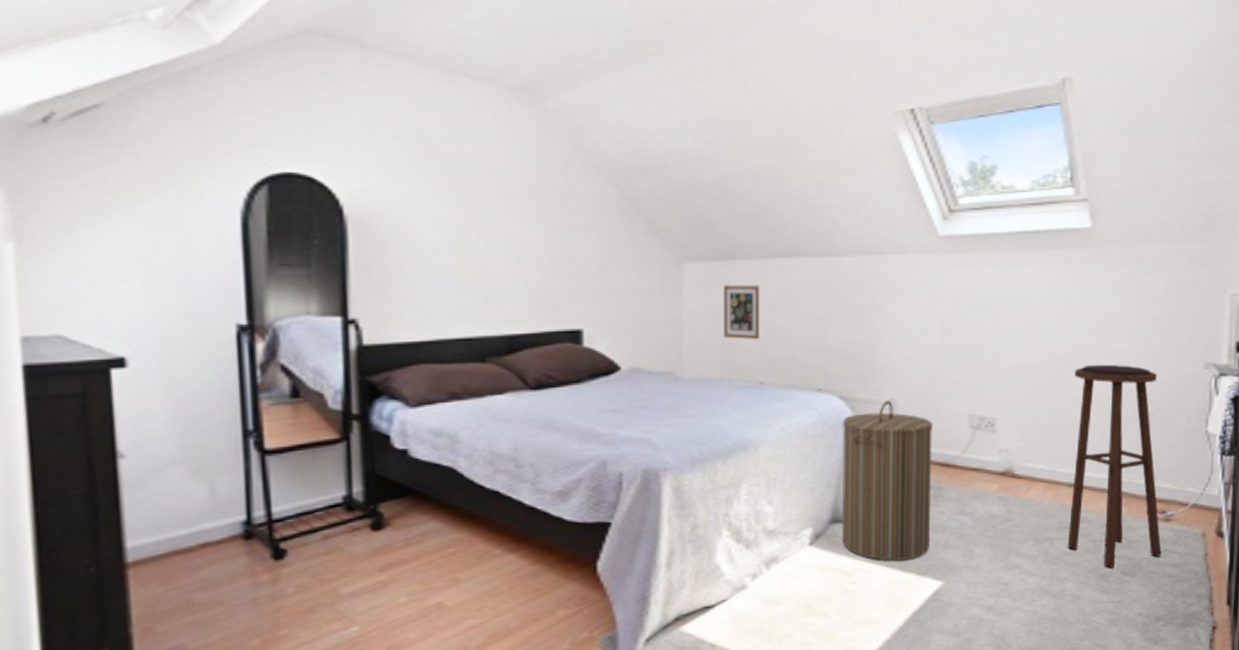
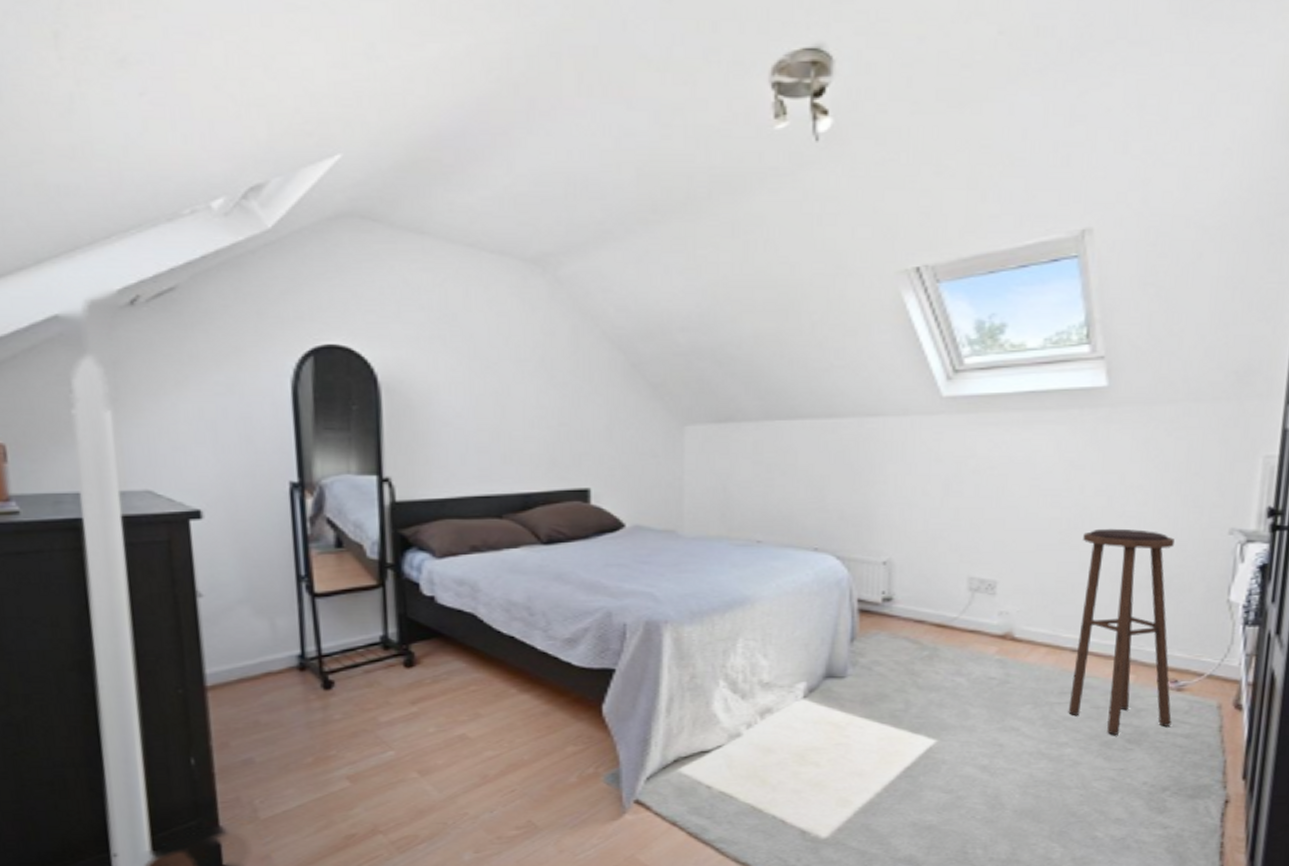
picture frame: present [723,285,760,339] -> none [722,446,759,499]
laundry hamper: present [841,400,933,561] -> none [834,560,930,718]

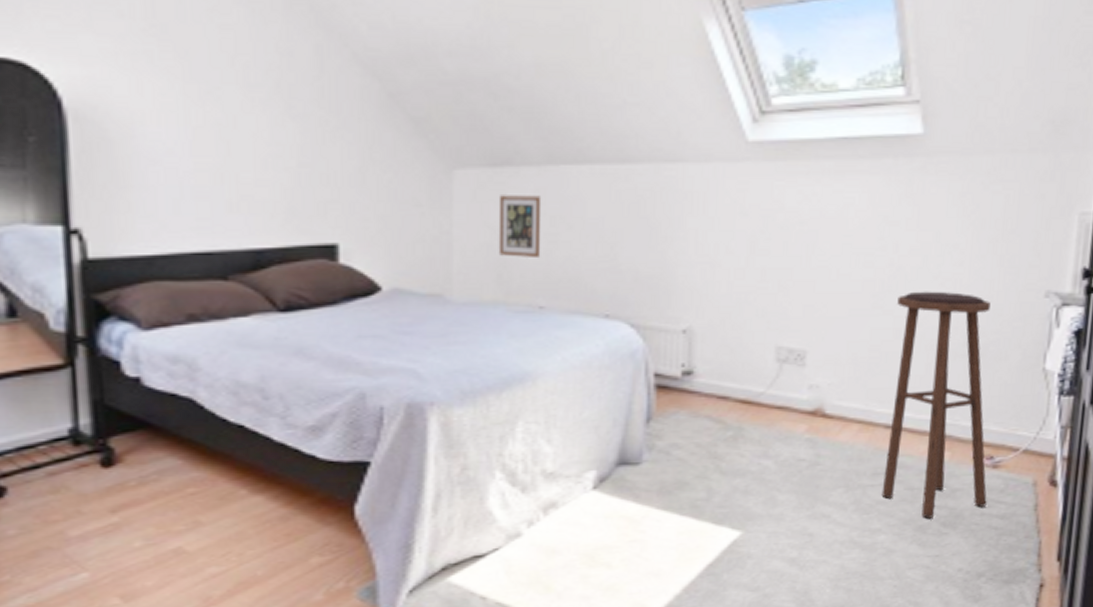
picture frame: none [722,446,759,499] -> present [498,195,542,257]

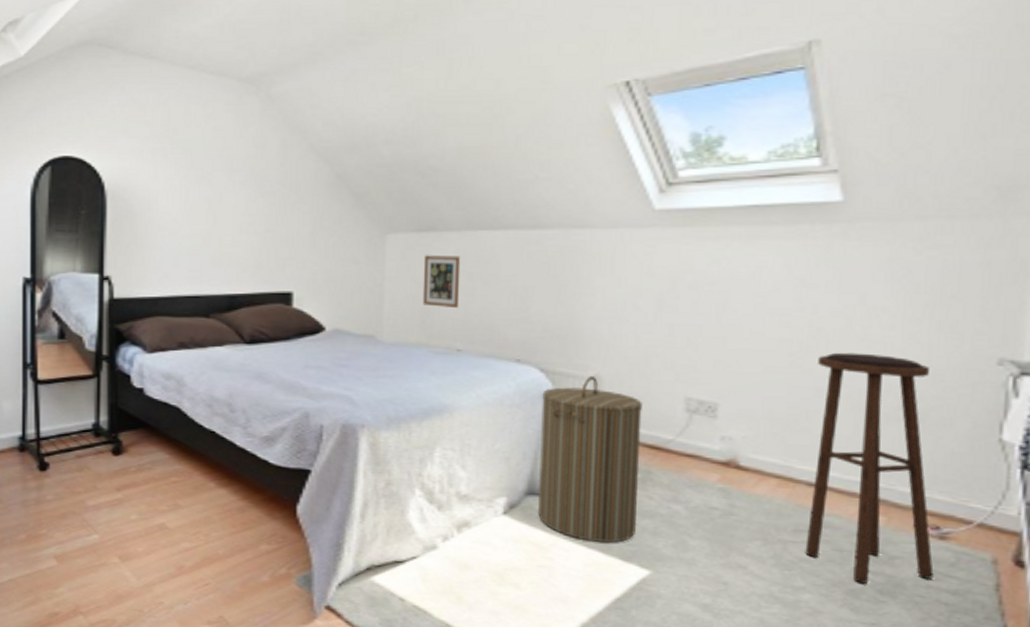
laundry hamper: none [628,328,735,509] -> present [537,375,642,544]

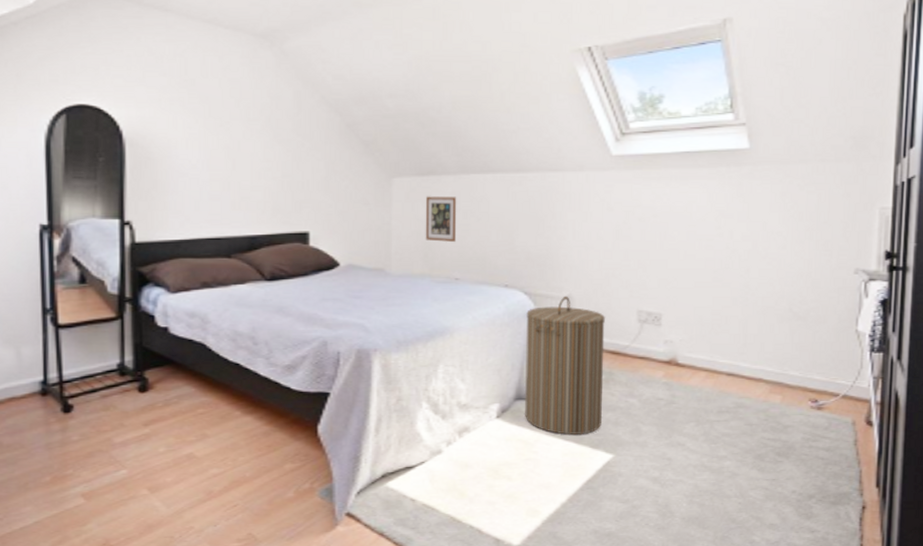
stool: present [805,352,934,584] -> none [726,268,814,449]

